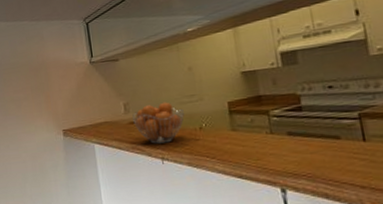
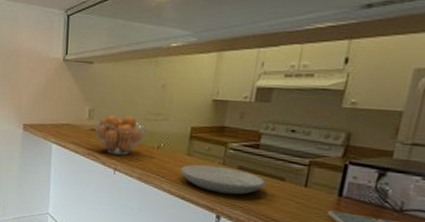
plate: none [229,136,321,164] -> present [180,164,265,195]

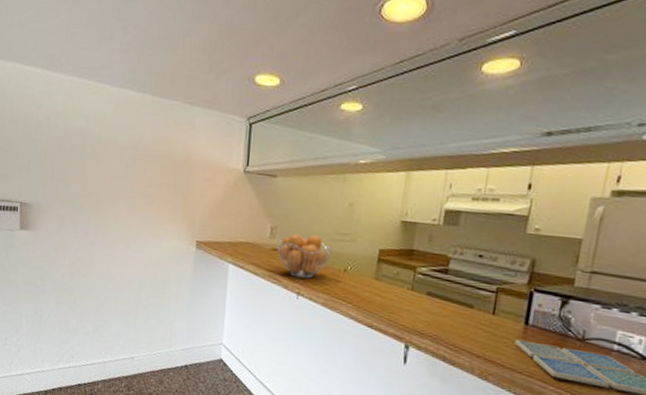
plate: present [180,164,265,195] -> none [368,289,454,323]

